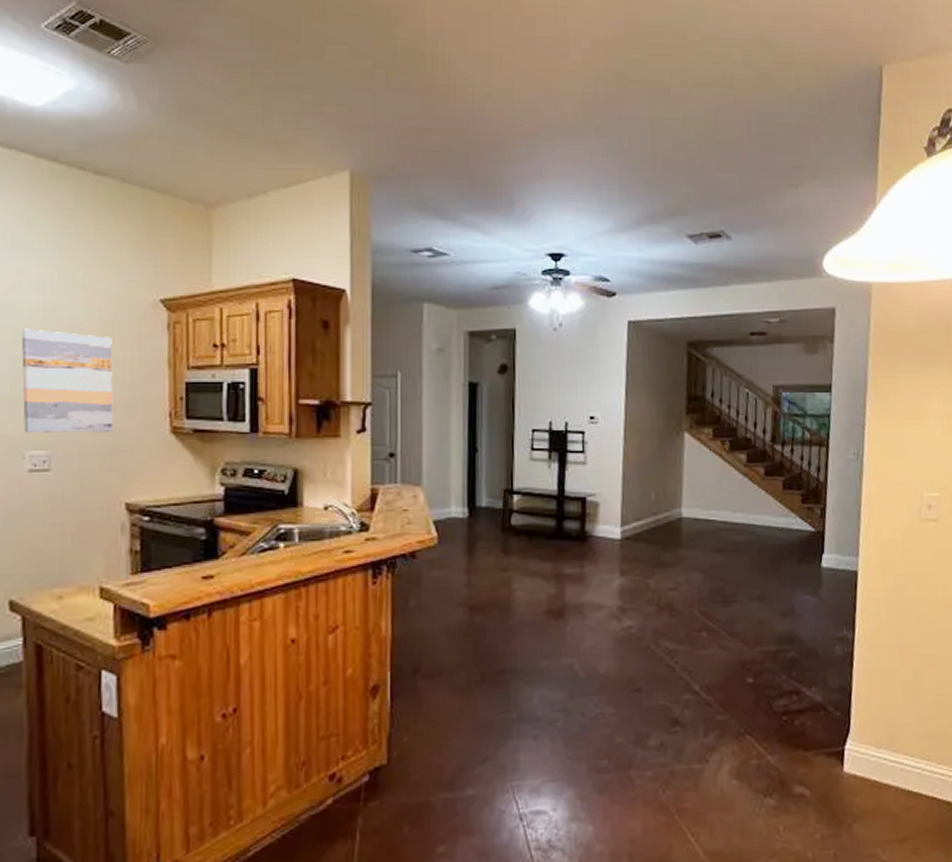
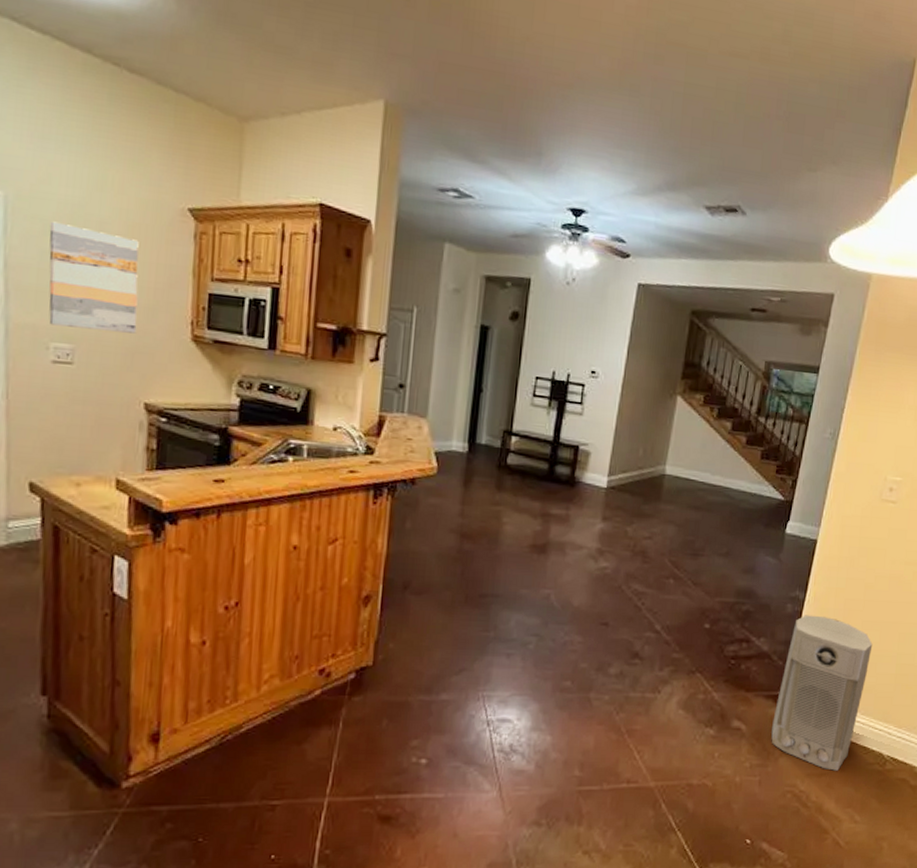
air purifier: none [839,655,938,834] -> present [771,615,873,771]

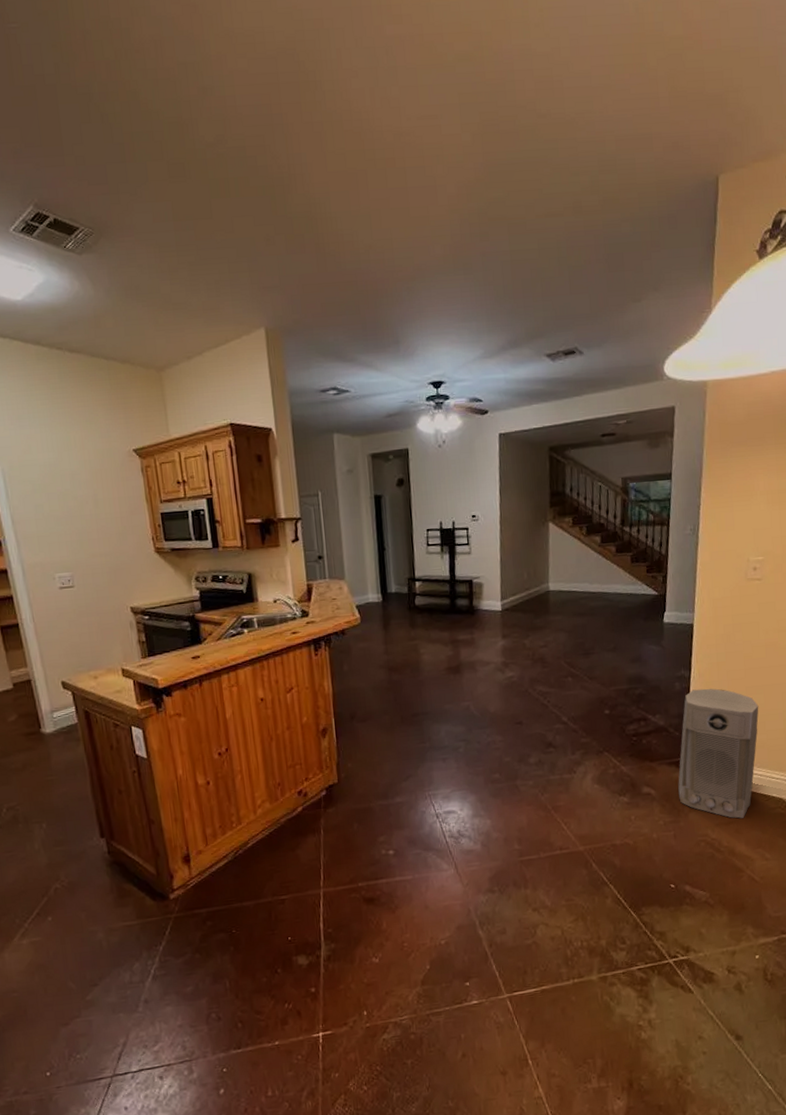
wall art: present [49,221,139,334] -> none [37,481,114,560]

